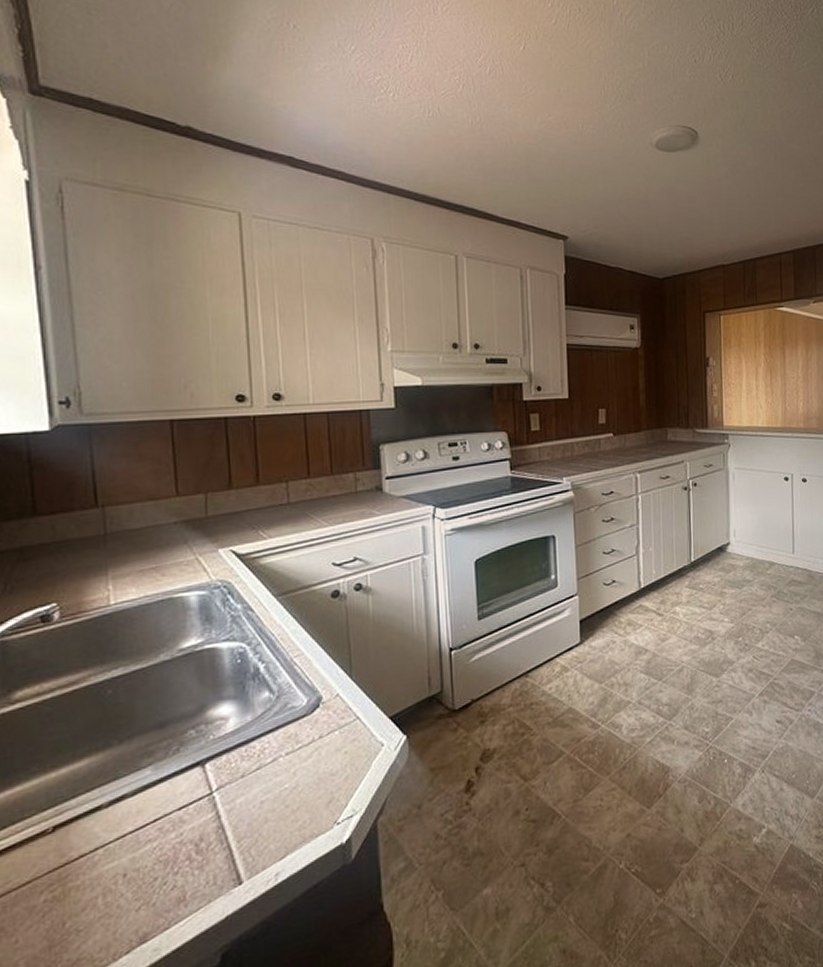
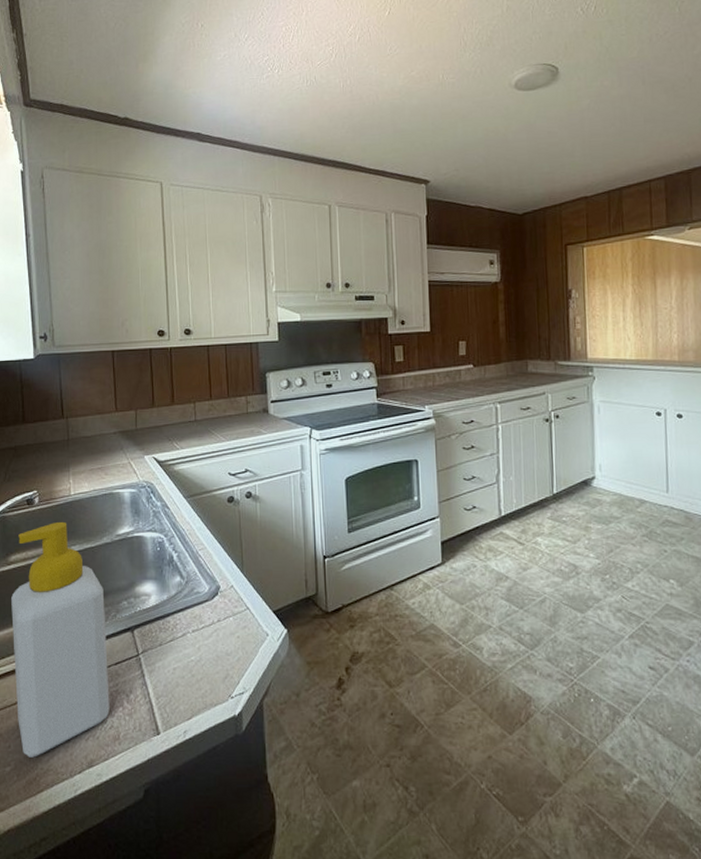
soap bottle: none [17,639,171,950] -> present [11,521,110,758]

